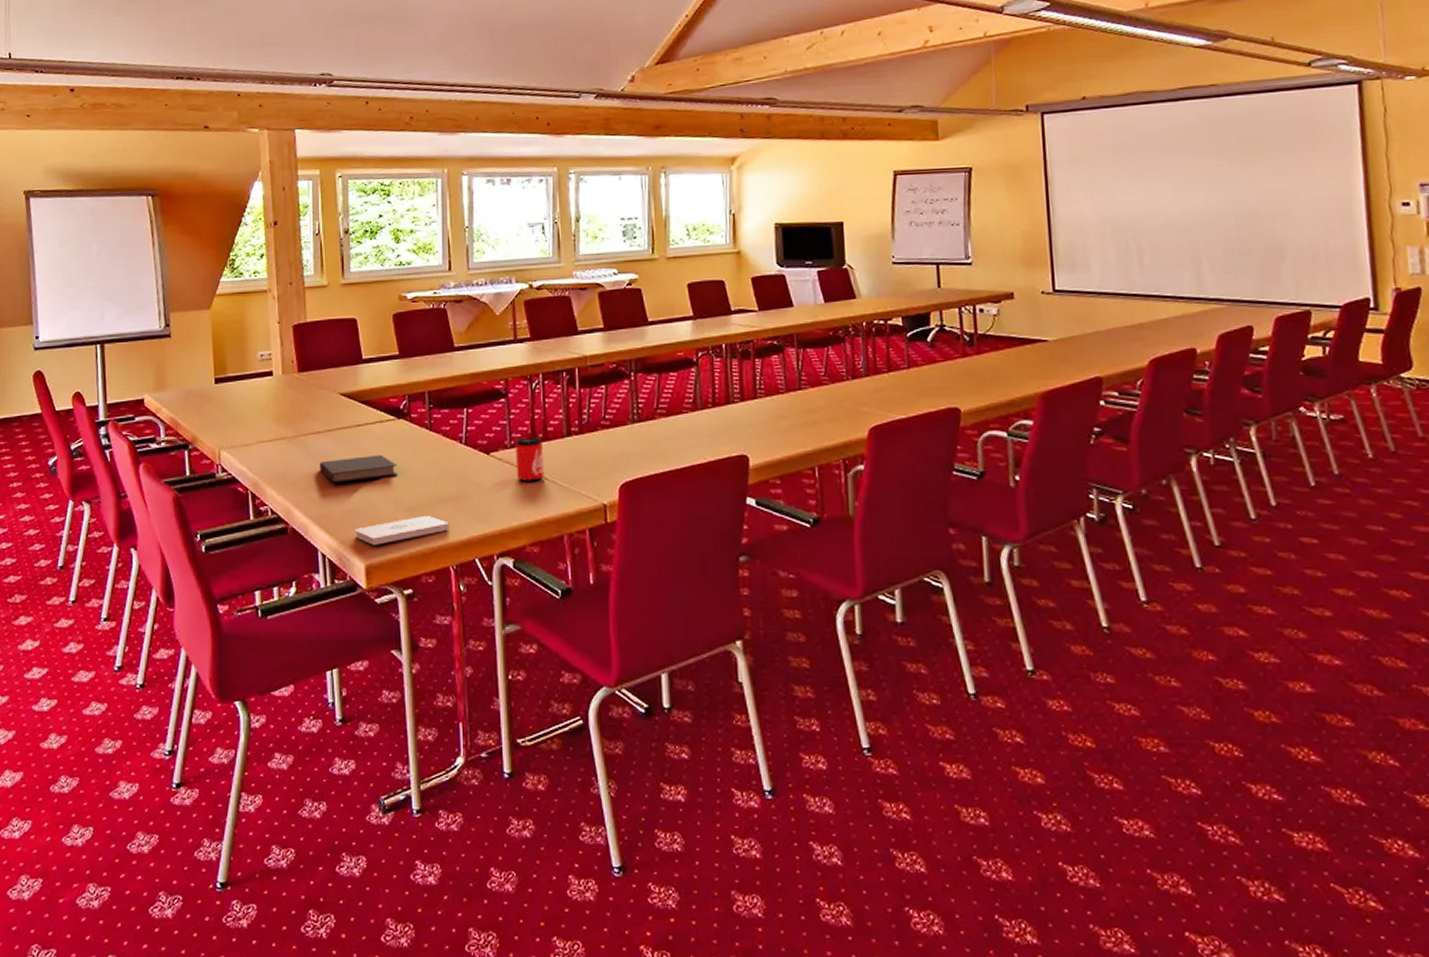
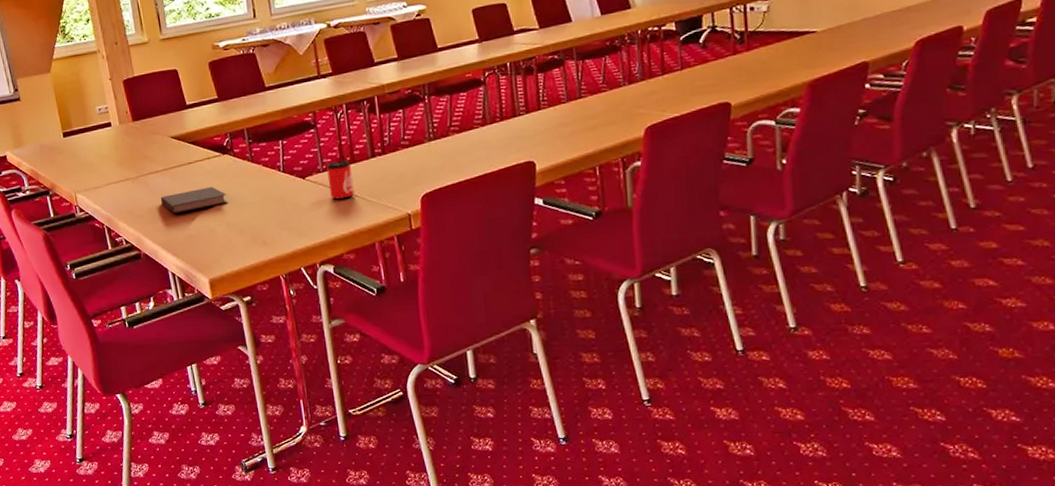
notepad: present [355,516,449,545] -> none [197,235,277,263]

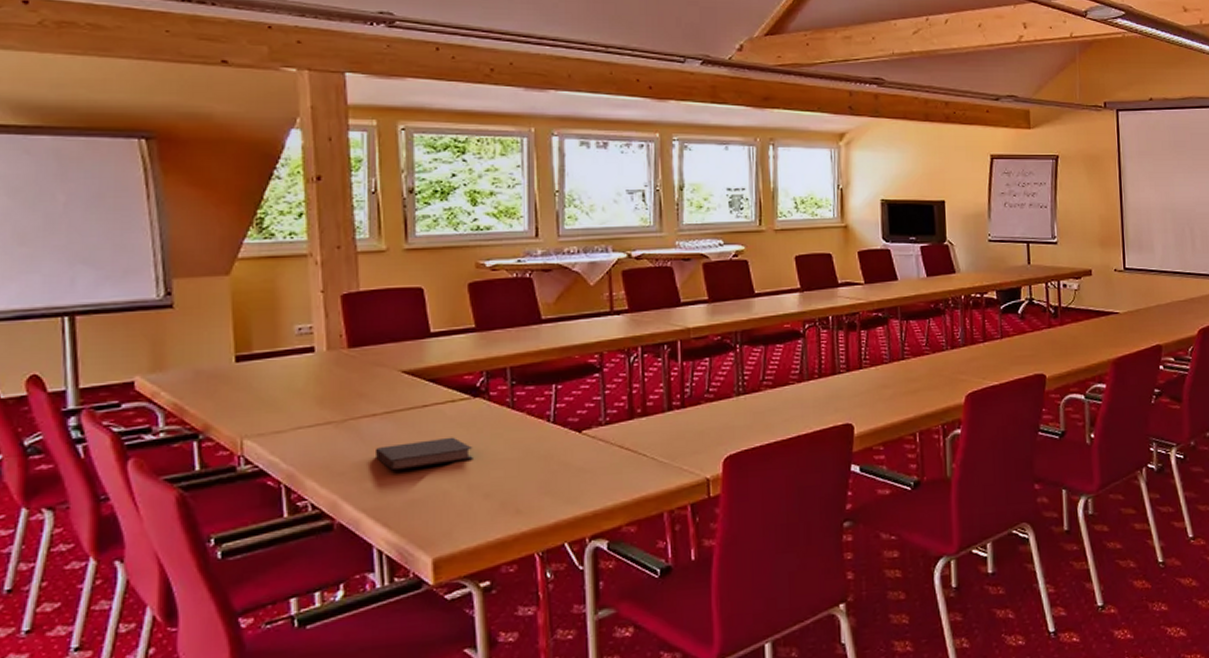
can: present [326,160,355,200] -> none [610,412,643,459]

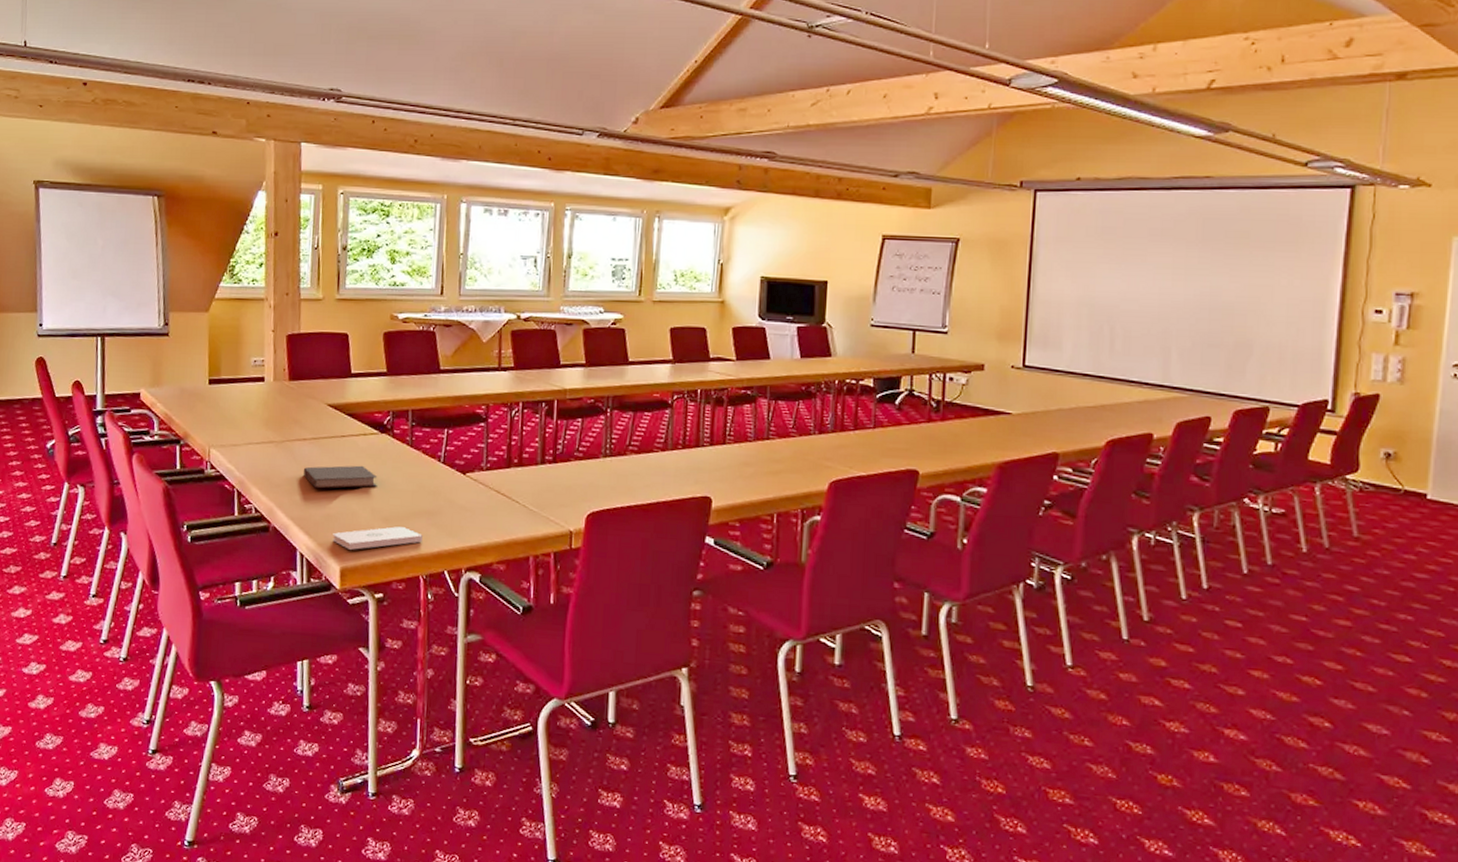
notepad: none [420,501,534,537] -> present [332,526,422,550]

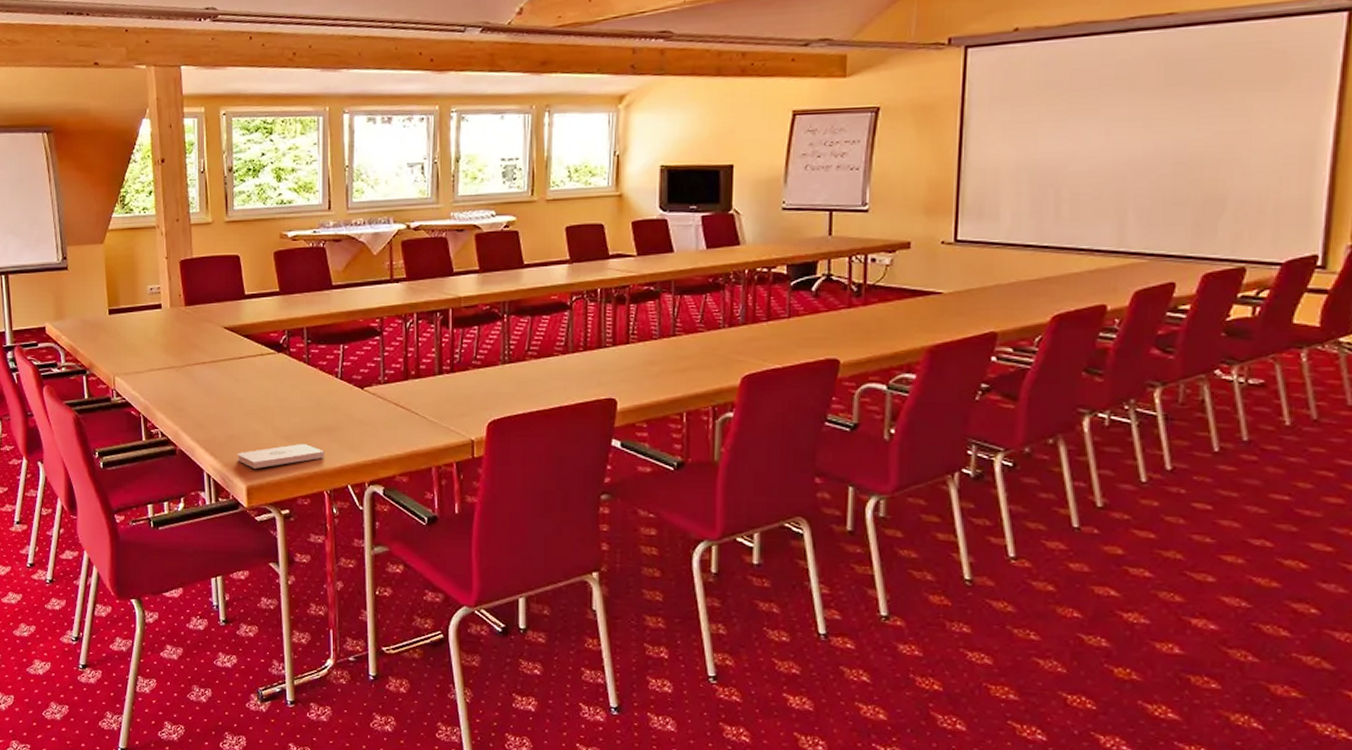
notebook: present [303,465,378,489] -> none [204,385,277,410]

